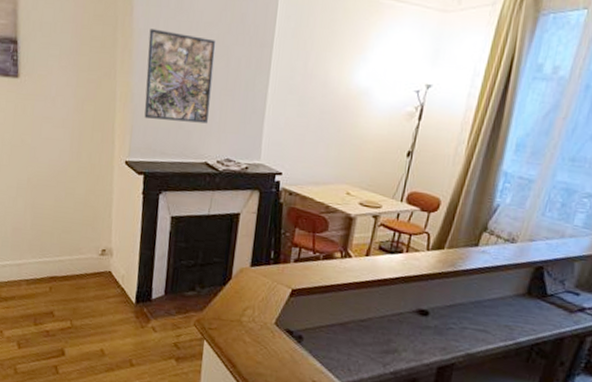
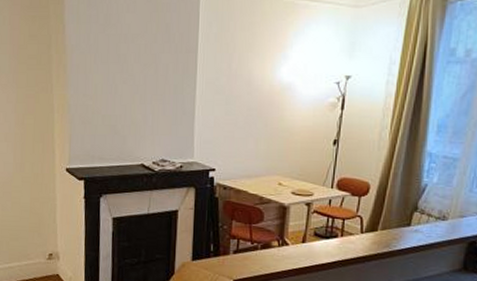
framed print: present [144,29,216,124] -> none [81,44,144,128]

